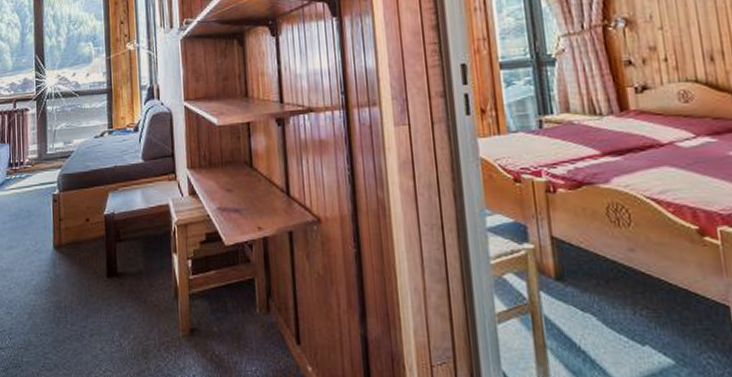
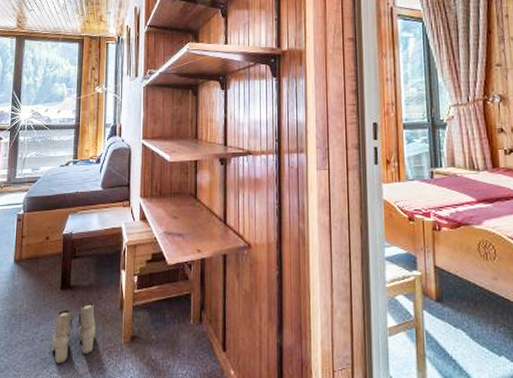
boots: none [102,292,150,361] -> present [52,303,96,364]

